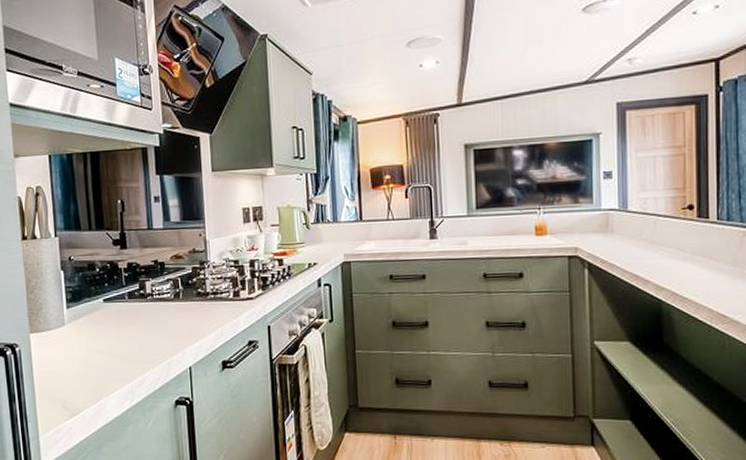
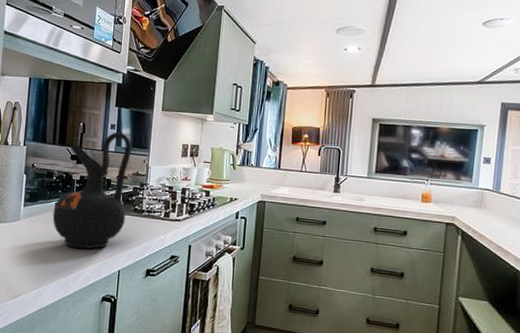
ceramic jug: none [101,204,189,348] -> present [52,131,132,249]

